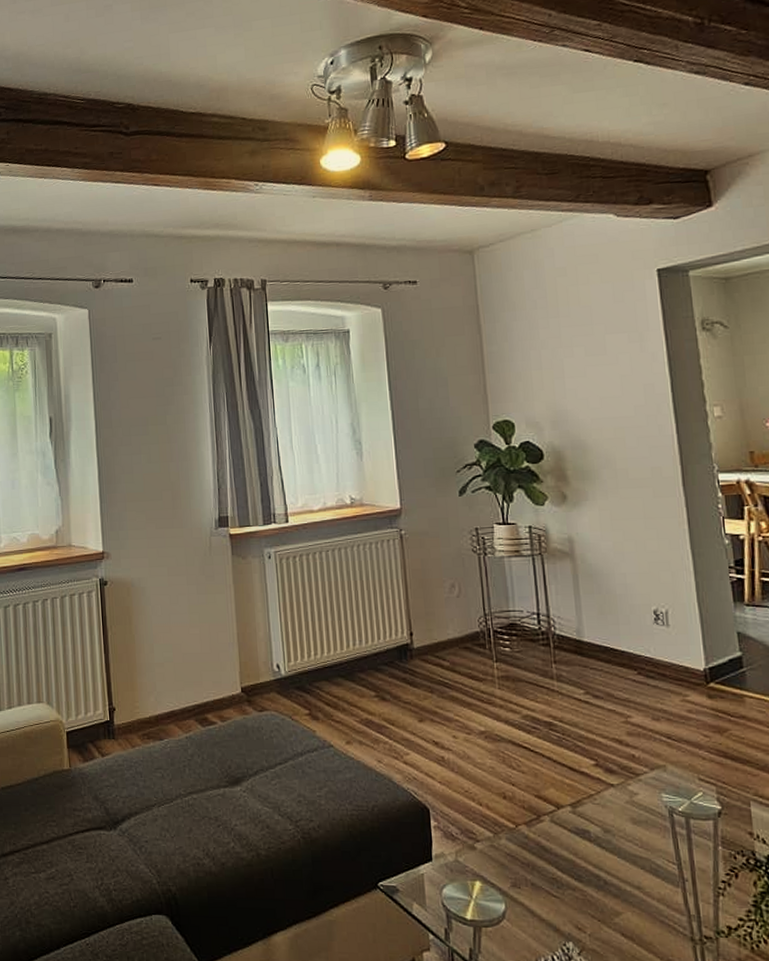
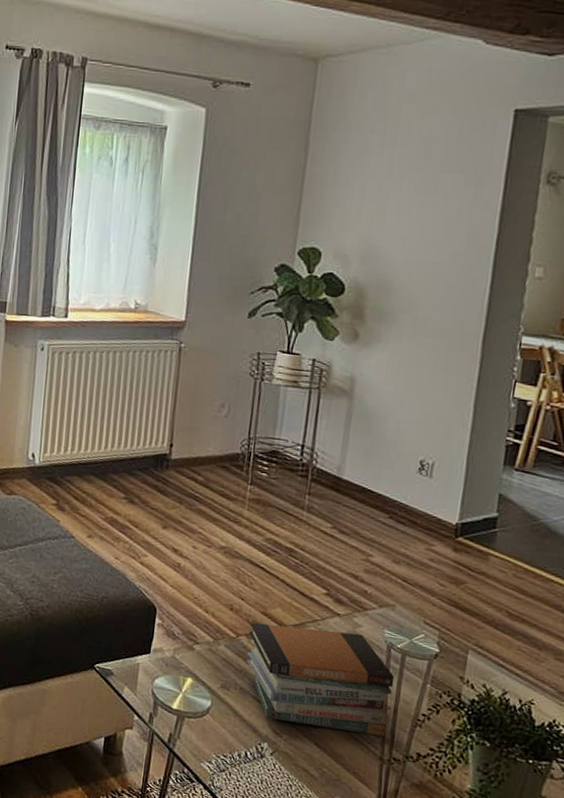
book stack: none [526,803,690,914] -> present [246,622,395,737]

